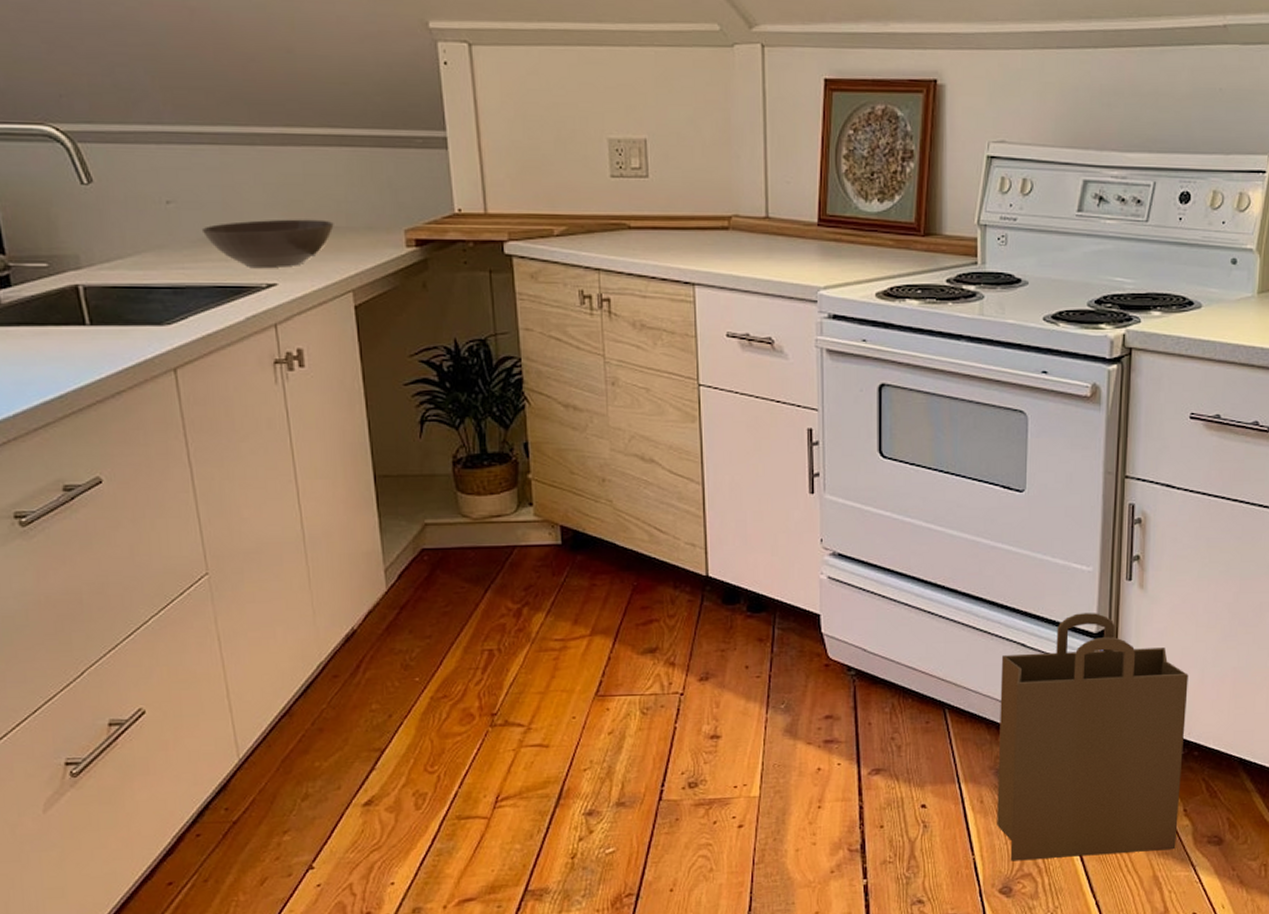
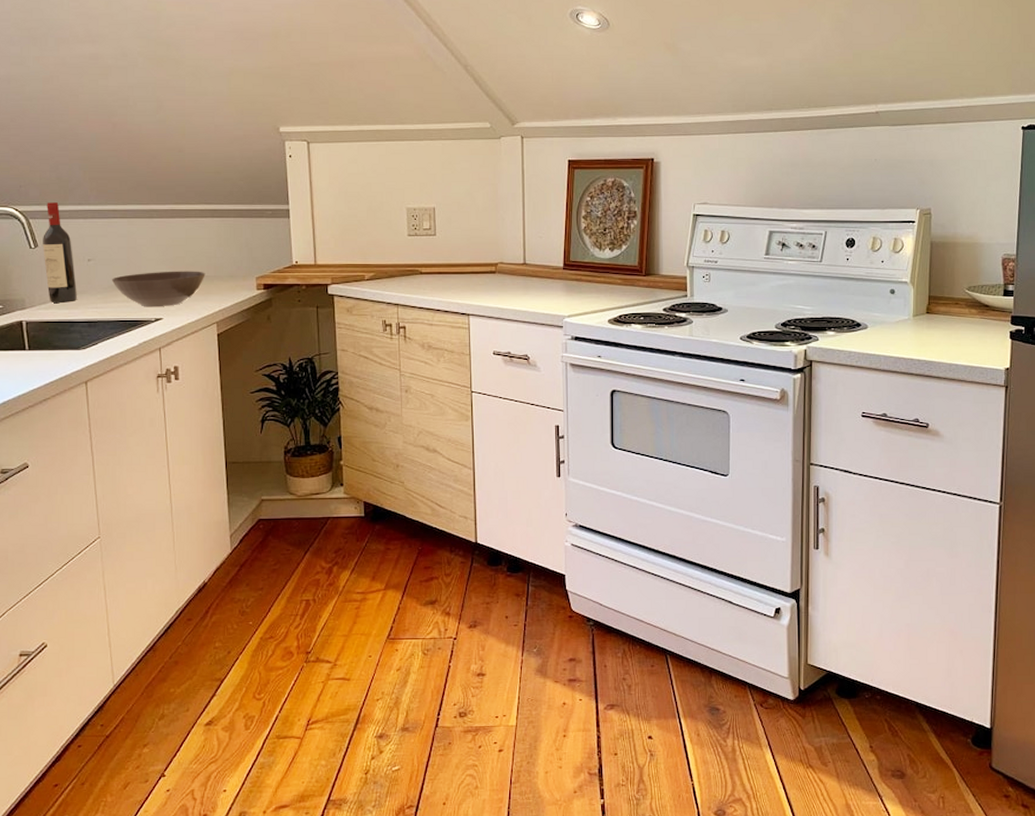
wine bottle: none [99,120,156,262] -> present [43,202,78,304]
shopping bag: present [997,613,1189,861] -> none [711,576,869,788]

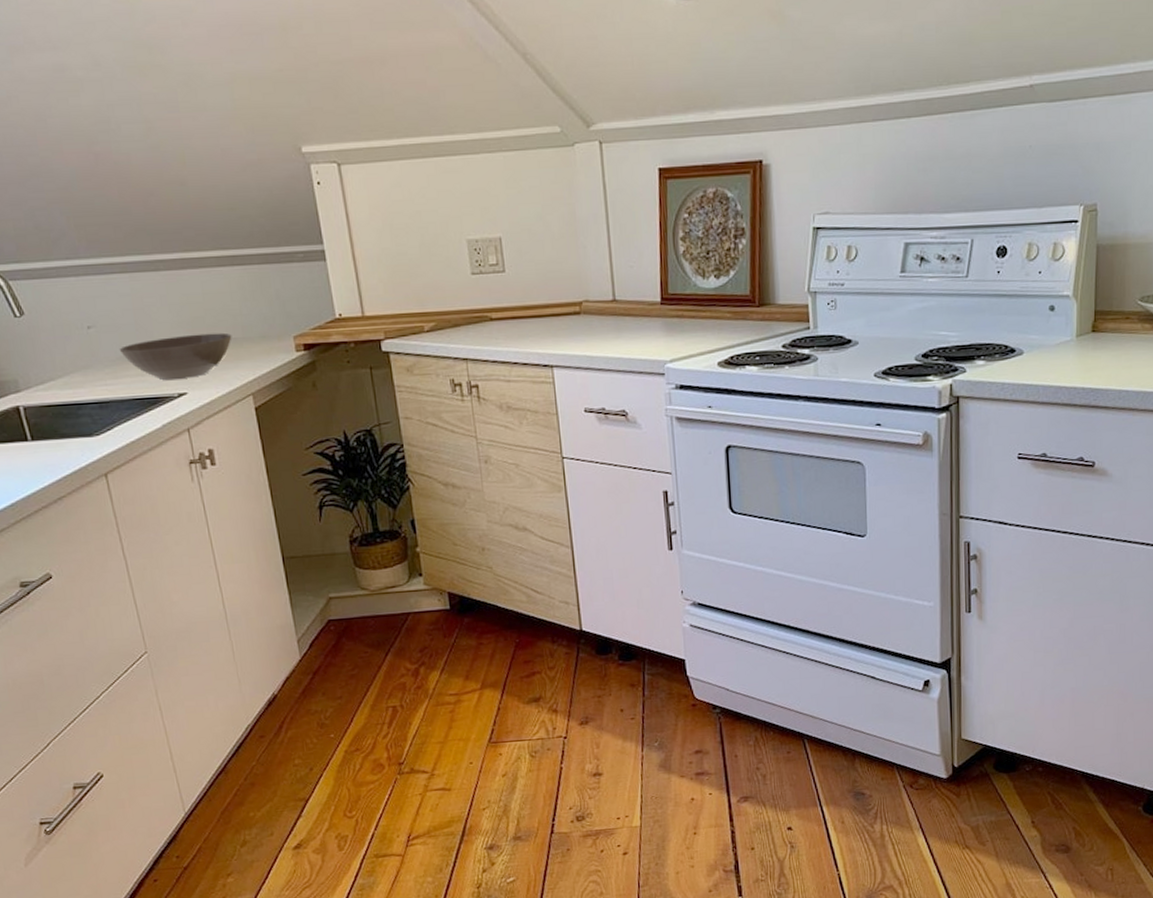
wine bottle: present [43,202,78,304] -> none [27,258,82,383]

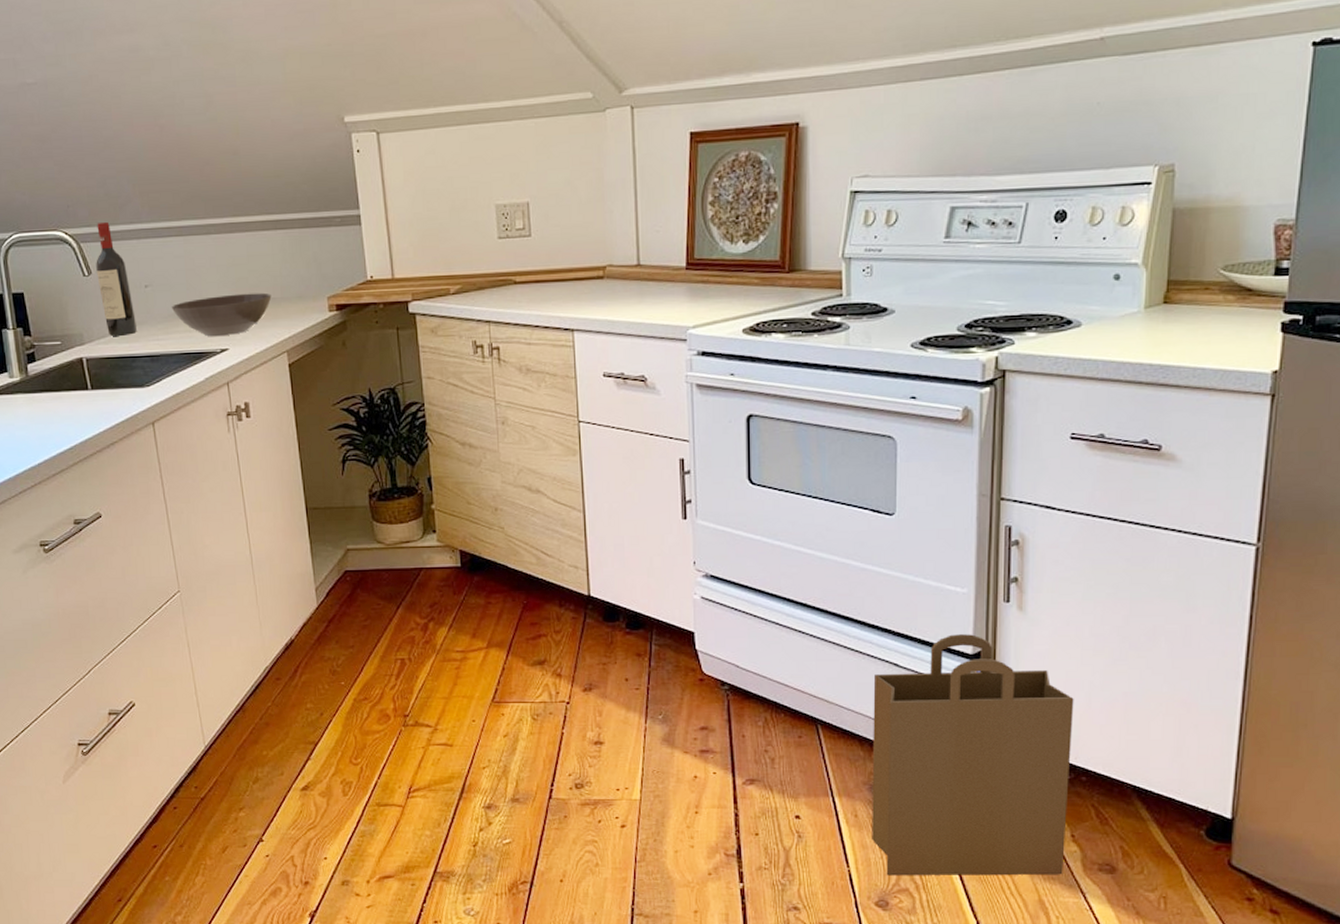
wine bottle: none [27,258,82,383] -> present [96,222,138,337]
shopping bag: none [853,644,1030,875] -> present [872,634,1074,876]

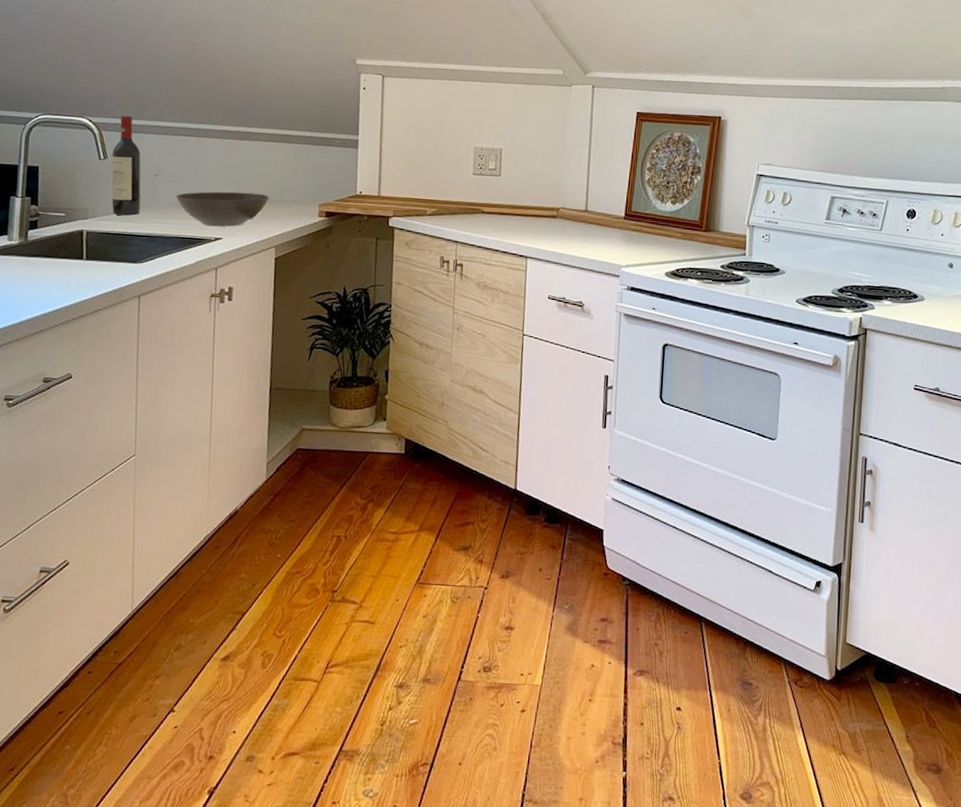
shopping bag: present [872,634,1074,876] -> none [741,547,911,774]

